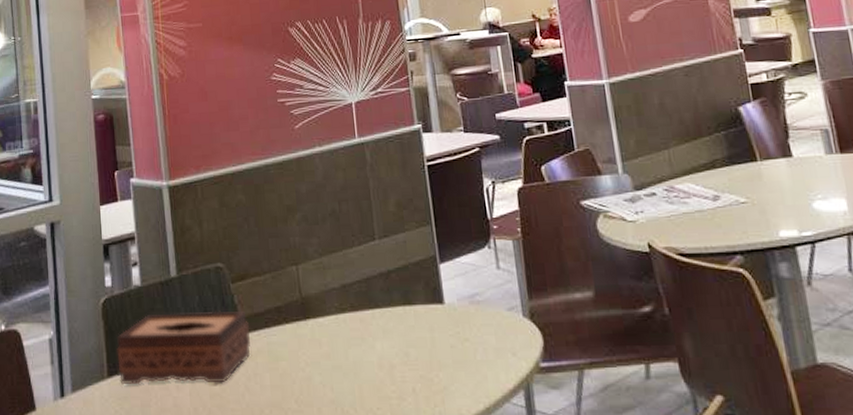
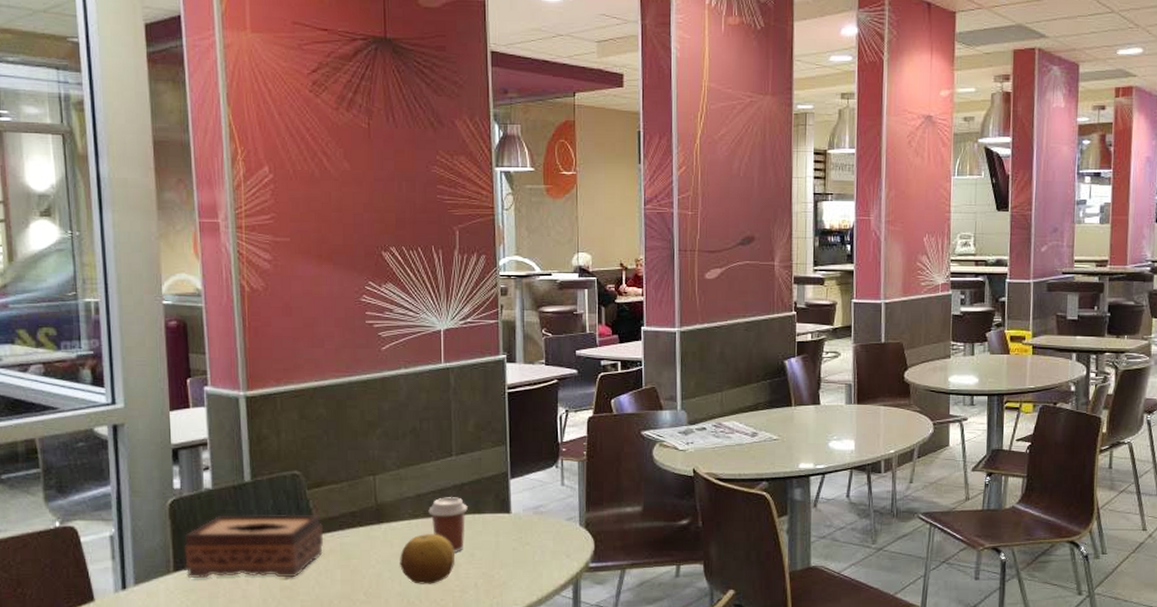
fruit: none [329,330,388,390] -> present [400,534,454,584]
coffee cup: none [355,287,397,352] -> present [428,497,468,553]

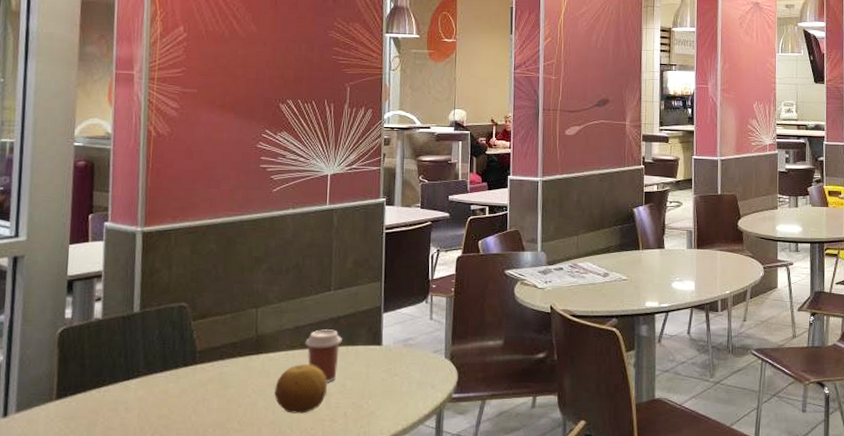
tissue box: present [184,514,324,578] -> none [67,344,205,406]

